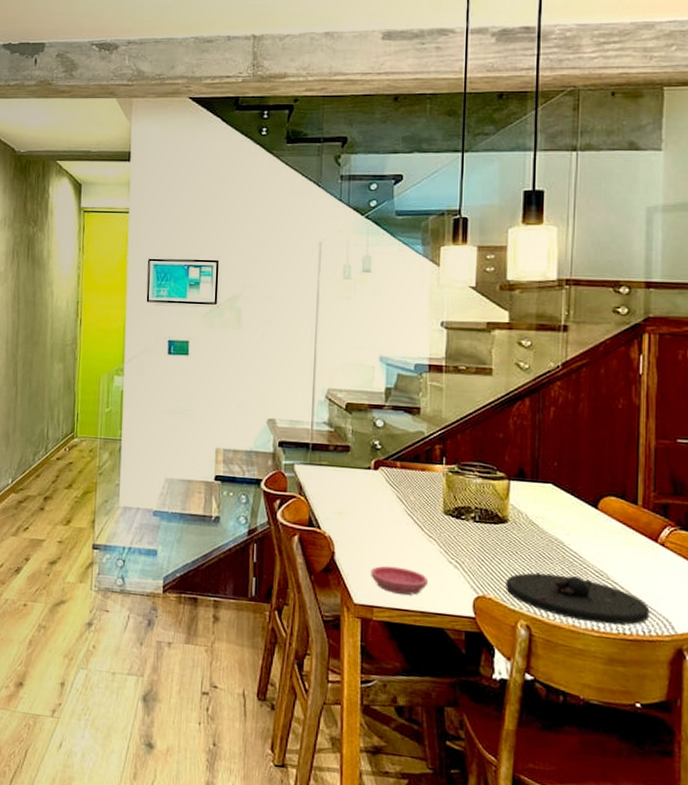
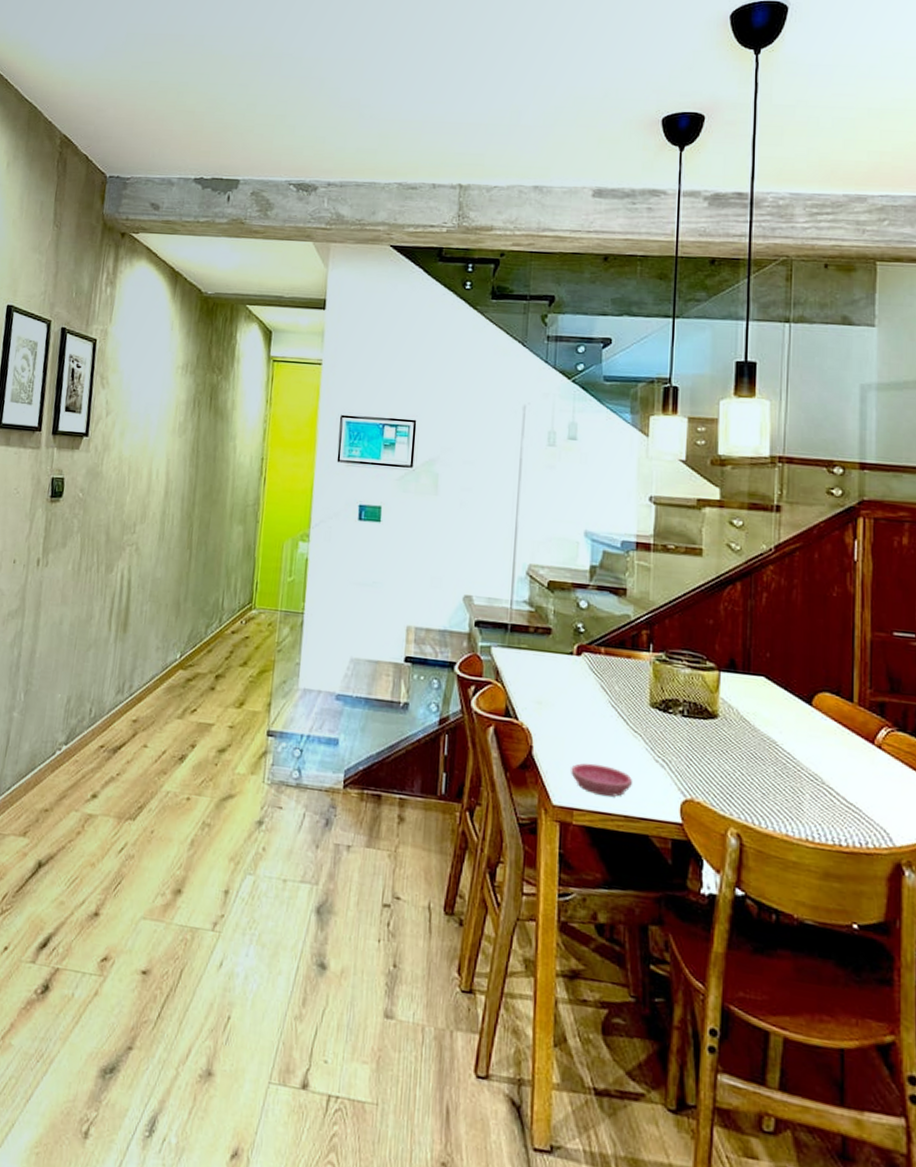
plate: present [506,572,650,625] -> none [715,774,867,835]

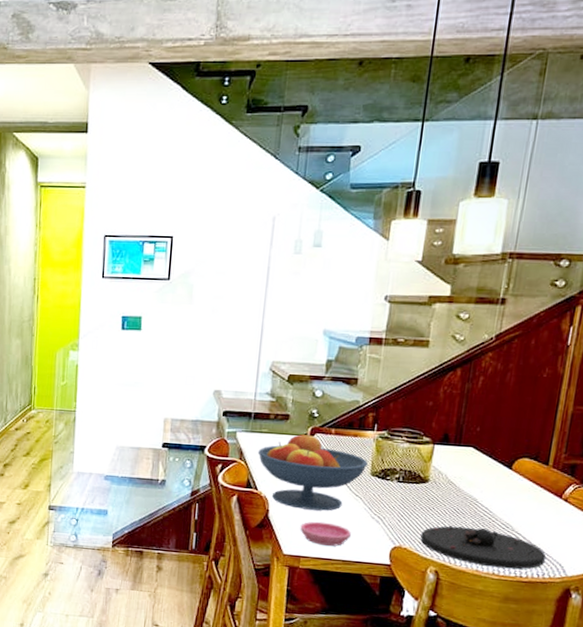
fruit bowl: none [516,650,645,750] -> present [258,432,368,511]
plate: none [715,774,867,835] -> present [420,526,547,569]

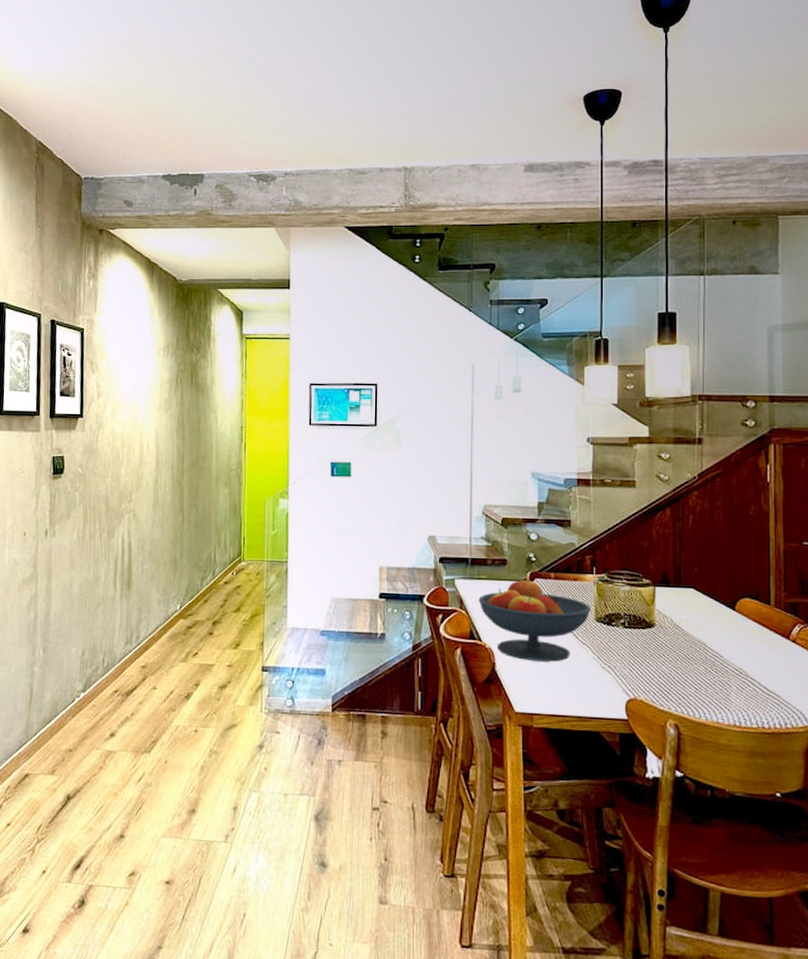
saucer: present [300,521,351,546] -> none [530,674,583,701]
plate: present [420,526,547,569] -> none [655,673,786,719]

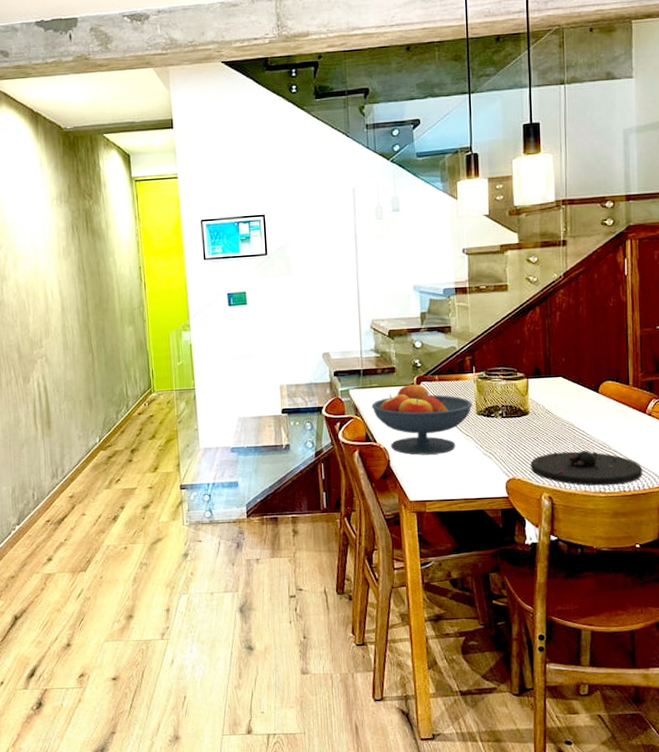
plate: none [655,673,786,719] -> present [530,451,643,486]

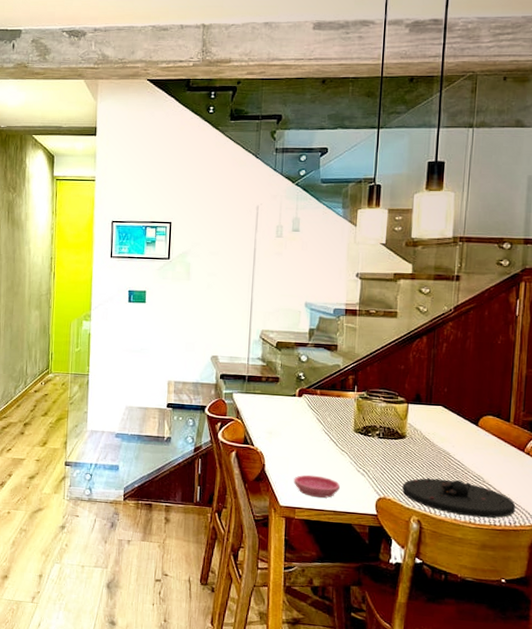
fruit bowl: present [371,382,472,455] -> none [252,393,351,465]
saucer: none [421,464,468,487] -> present [294,475,340,498]

